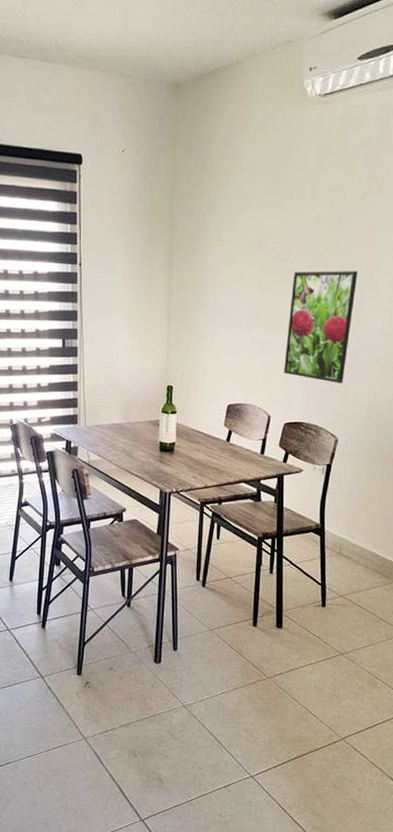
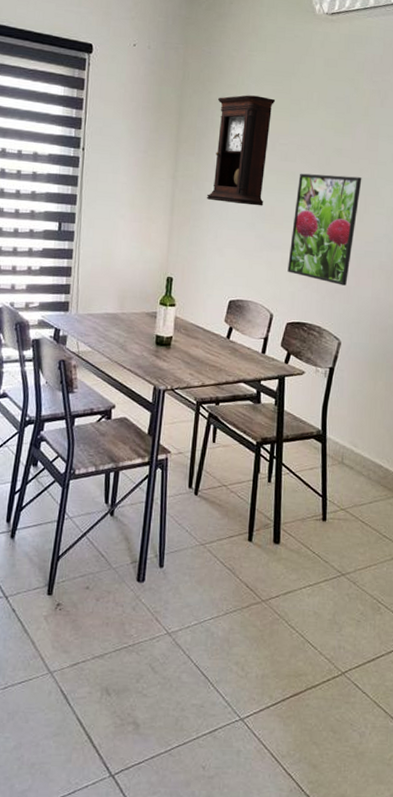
pendulum clock: none [202,193,268,309] -> present [207,95,276,206]

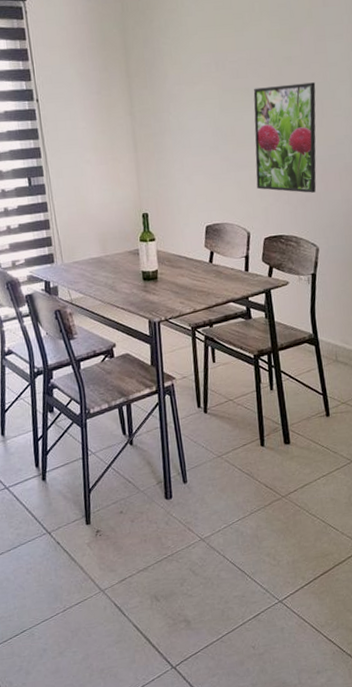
pendulum clock: present [207,95,276,206] -> none [160,16,223,131]

